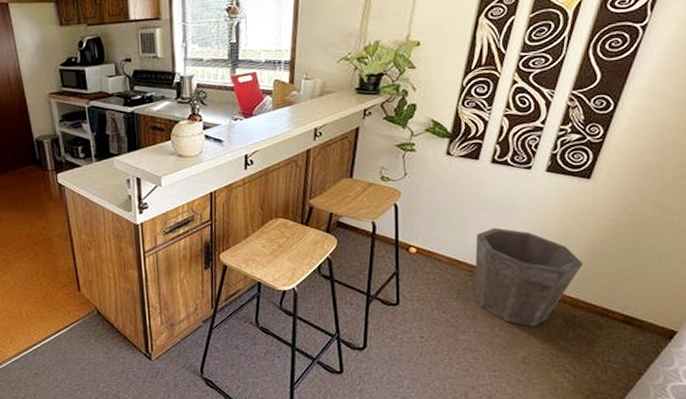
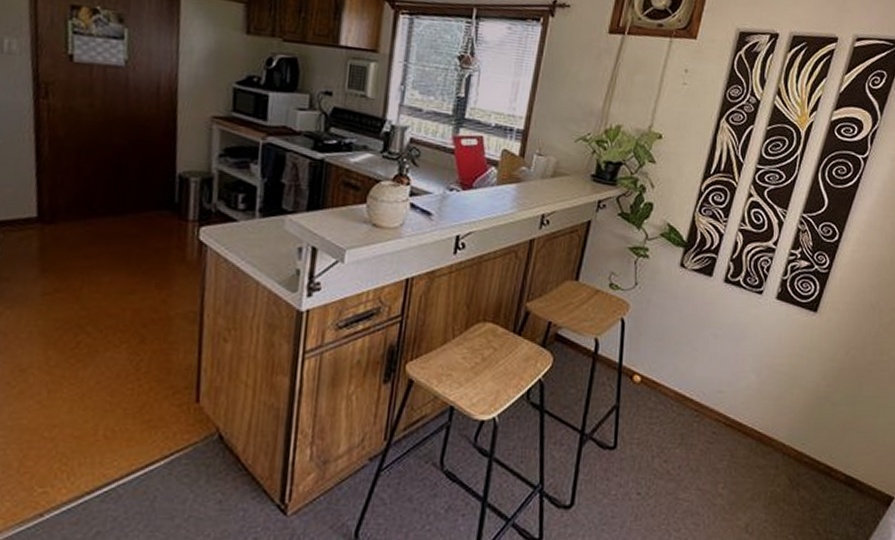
waste bin: present [474,227,583,327] -> none [699,359,808,485]

